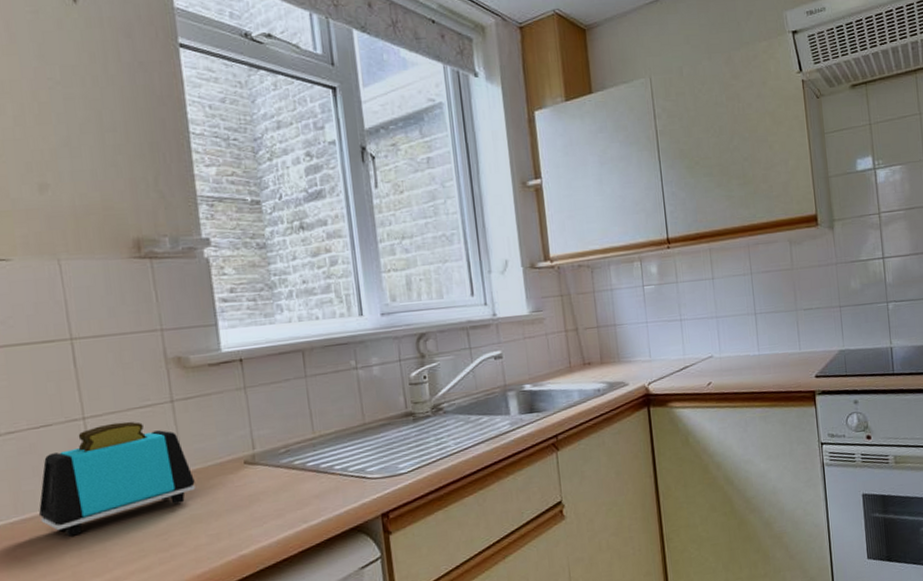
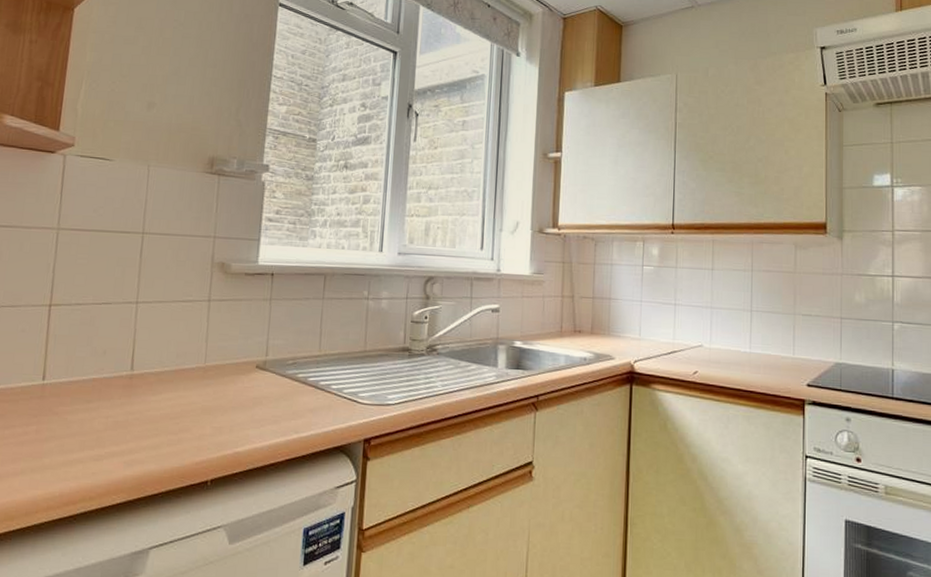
toaster: present [39,421,196,537] -> none [83,311,212,404]

